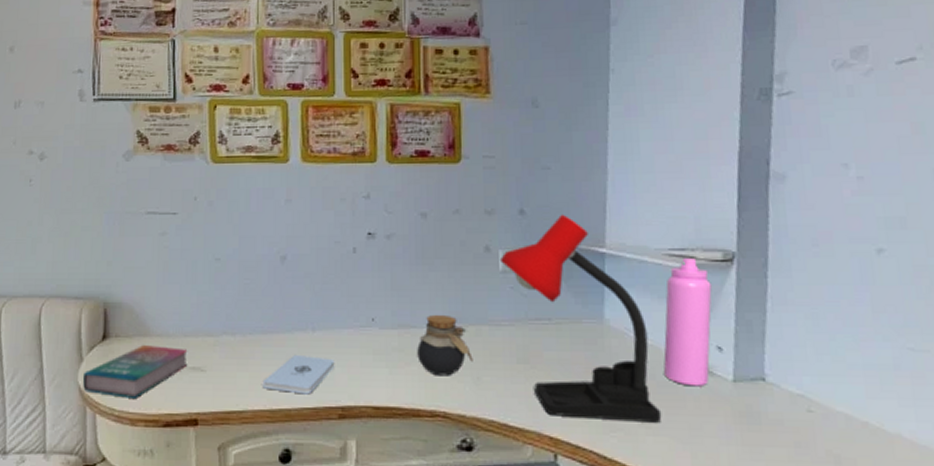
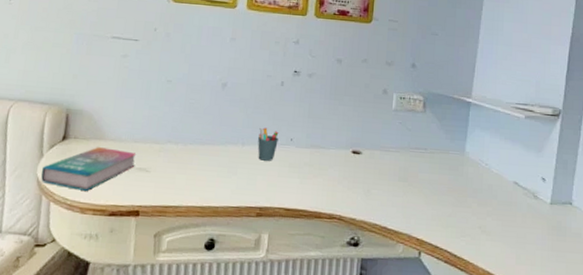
notepad: present [262,354,335,395] -> none [196,163,258,196]
pen holder: none [331,307,356,348] -> present [257,127,279,161]
jar: present [417,314,473,376] -> none [323,139,366,188]
desk lamp: present [499,214,662,423] -> none [393,70,499,232]
water bottle: present [663,257,712,387] -> none [504,110,543,207]

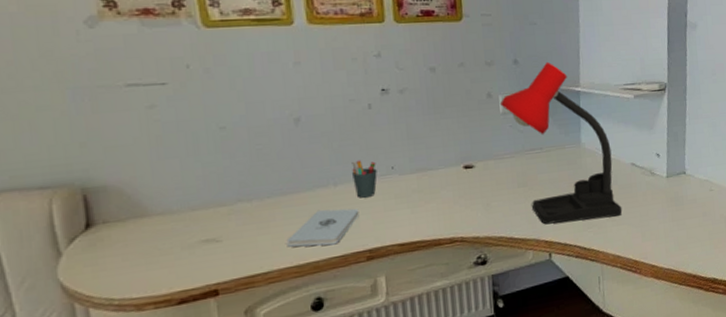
book: present [41,146,137,191] -> none [63,223,200,288]
notepad: none [196,163,258,196] -> present [286,208,360,247]
desk lamp: none [393,70,499,232] -> present [499,61,623,225]

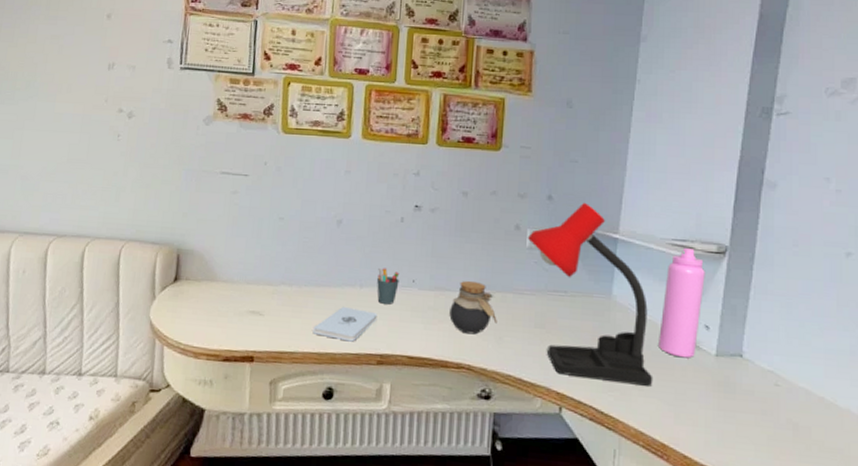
jar: none [434,155,483,209] -> present [449,280,497,335]
water bottle: none [622,89,653,186] -> present [659,247,705,359]

